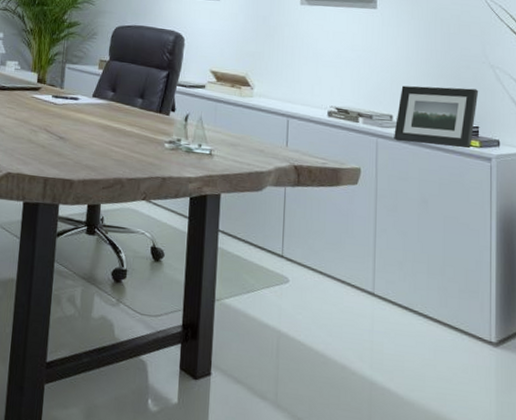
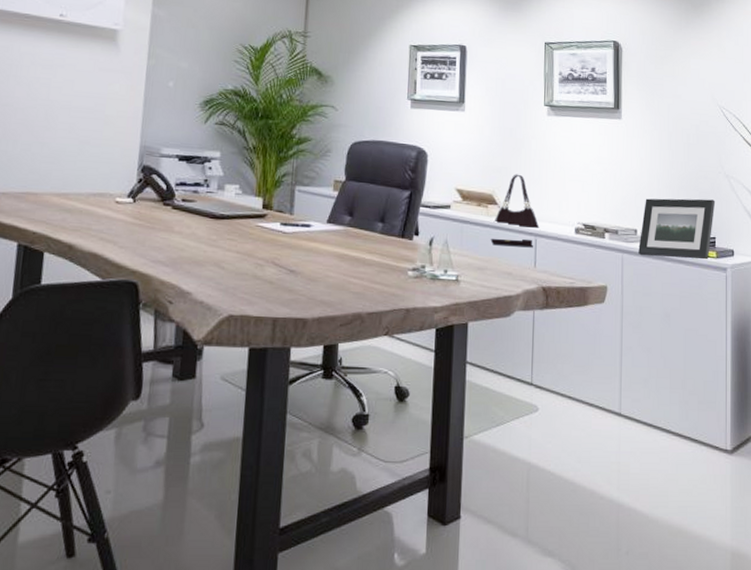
handbag: none [243,58,292,128] -> present [490,174,540,248]

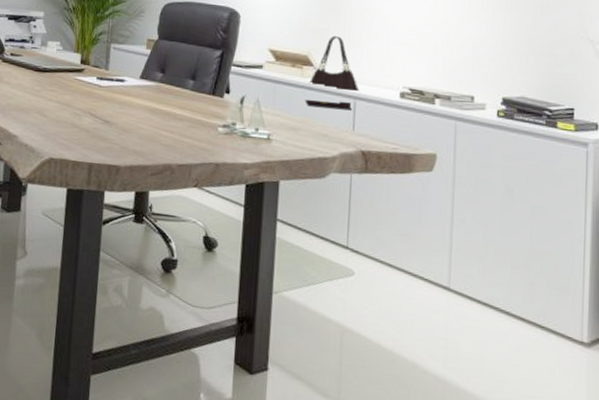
picture frame: present [638,198,716,260] -> none [475,64,575,133]

